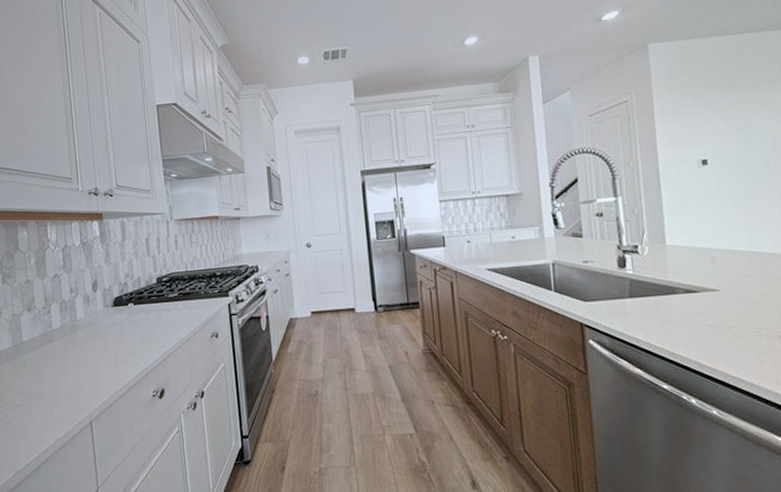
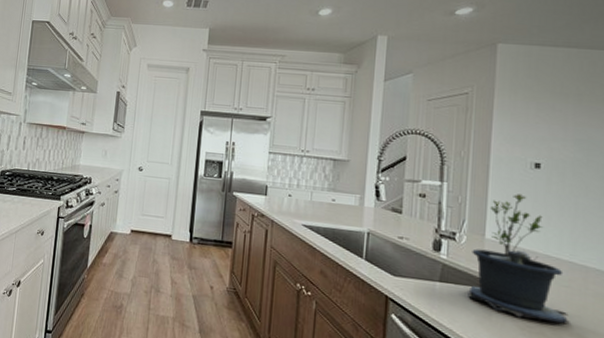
potted plant: none [655,194,756,317] -> present [468,194,570,324]

